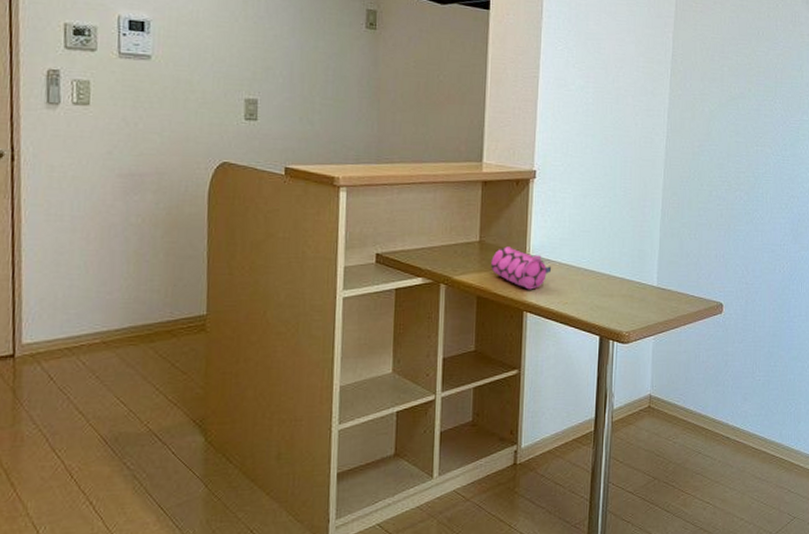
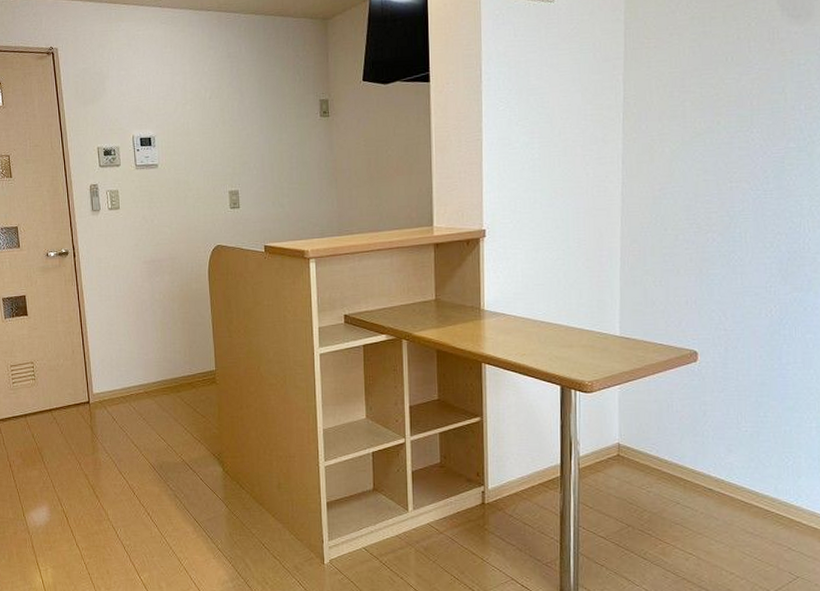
pencil case: present [491,246,552,290] -> none [448,303,507,343]

